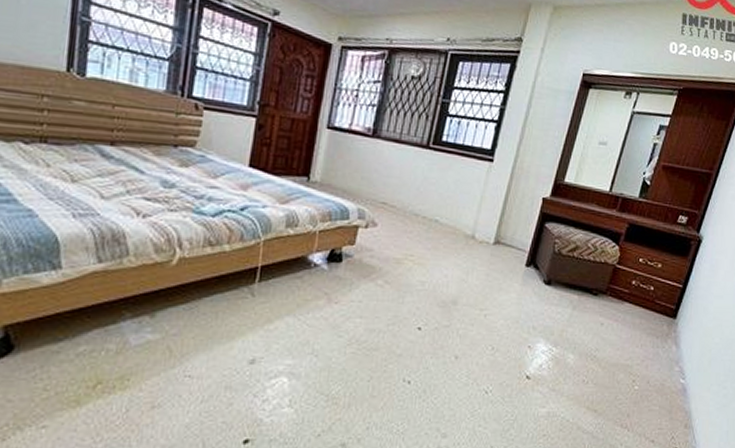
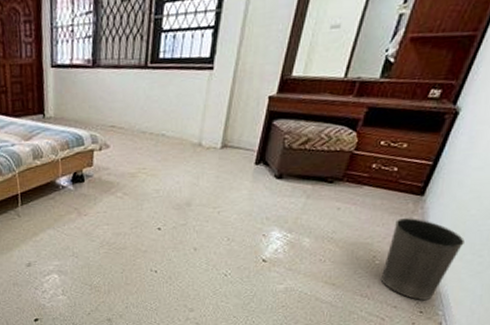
waste basket: none [639,341,711,435] -> present [380,218,465,301]

